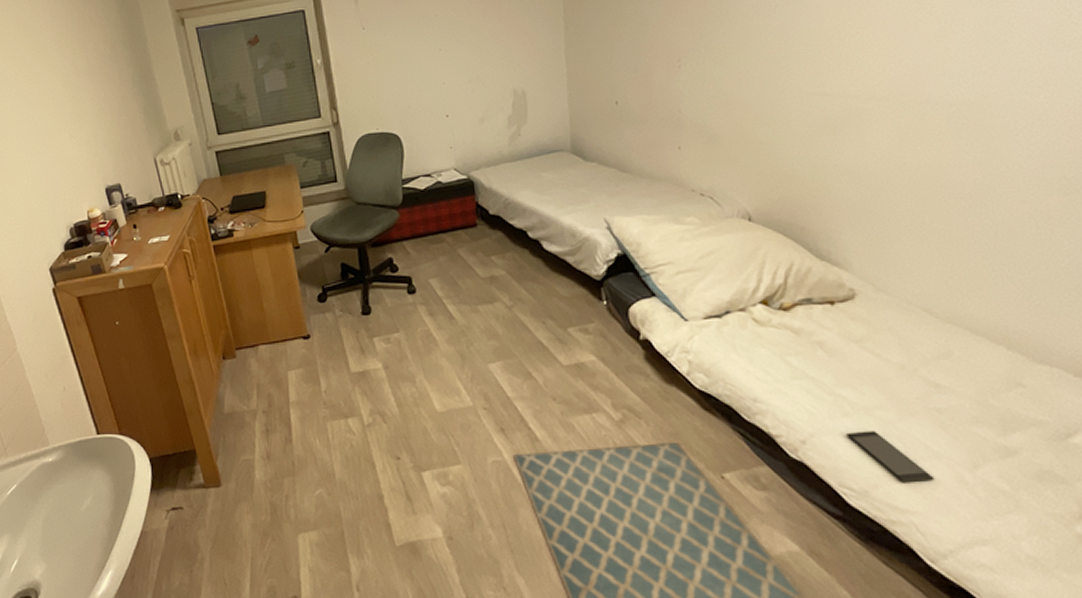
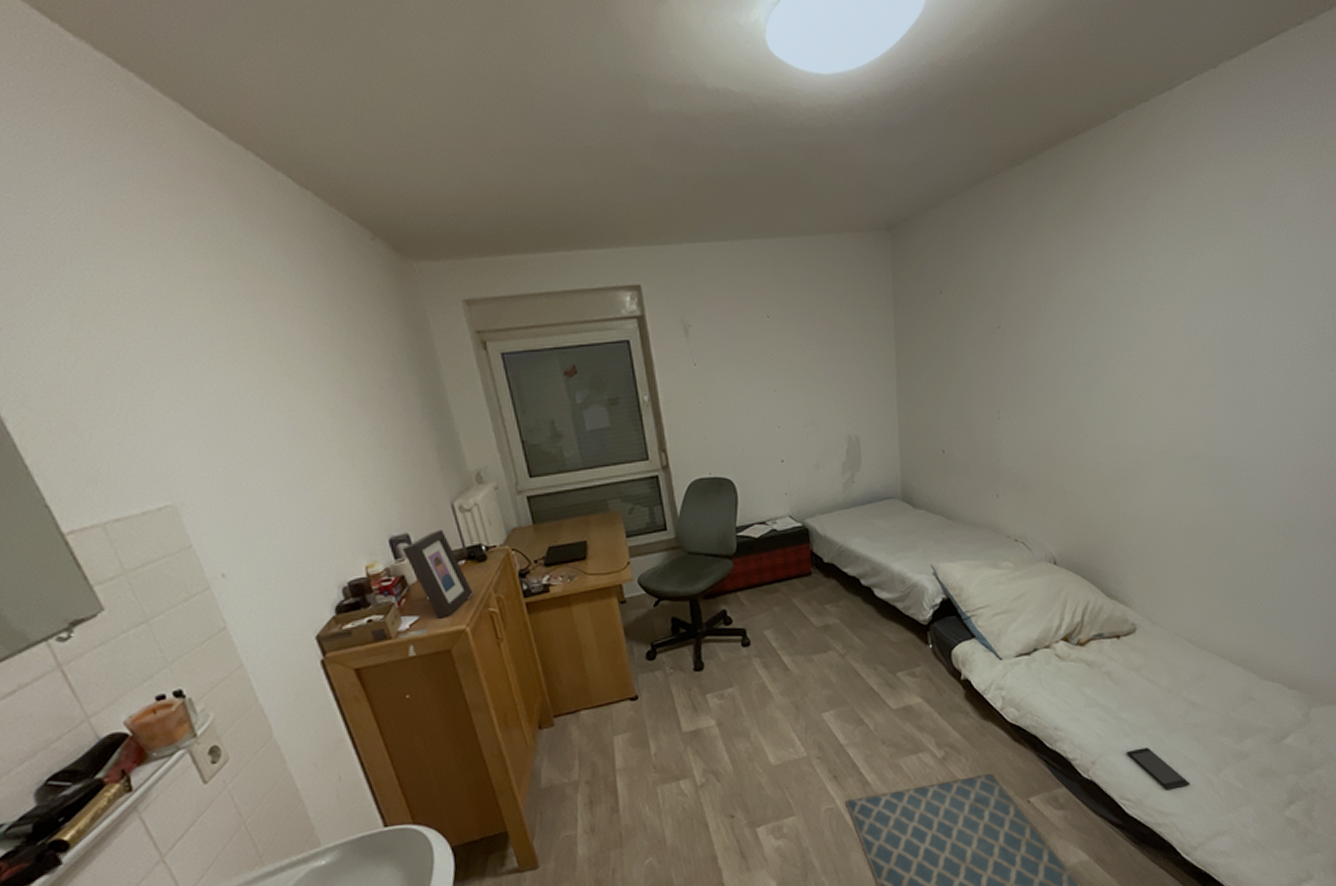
picture frame: none [115,181,171,257] -> present [402,530,474,619]

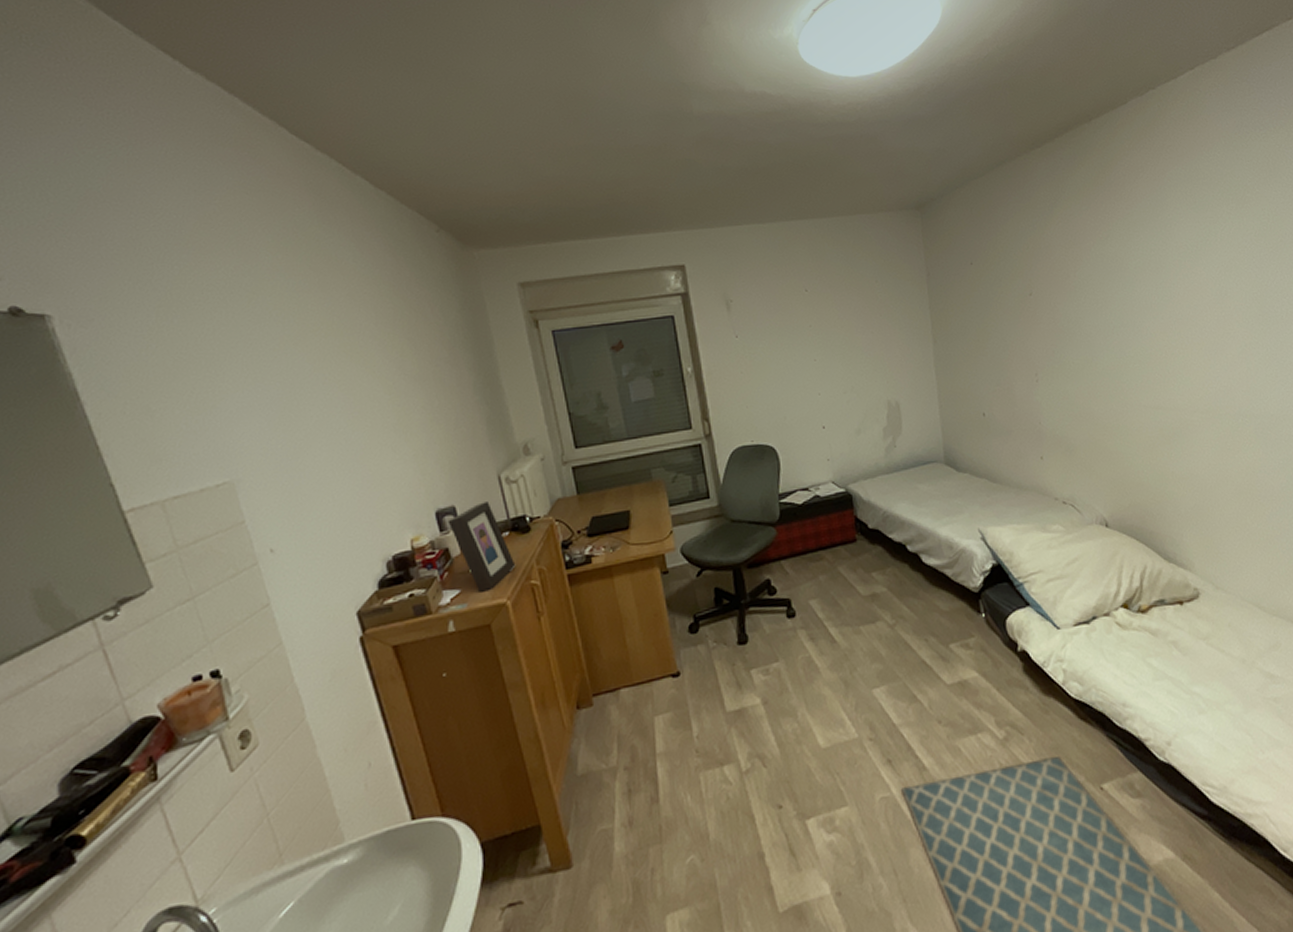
smartphone: present [1127,747,1191,790] -> none [1204,725,1279,775]

